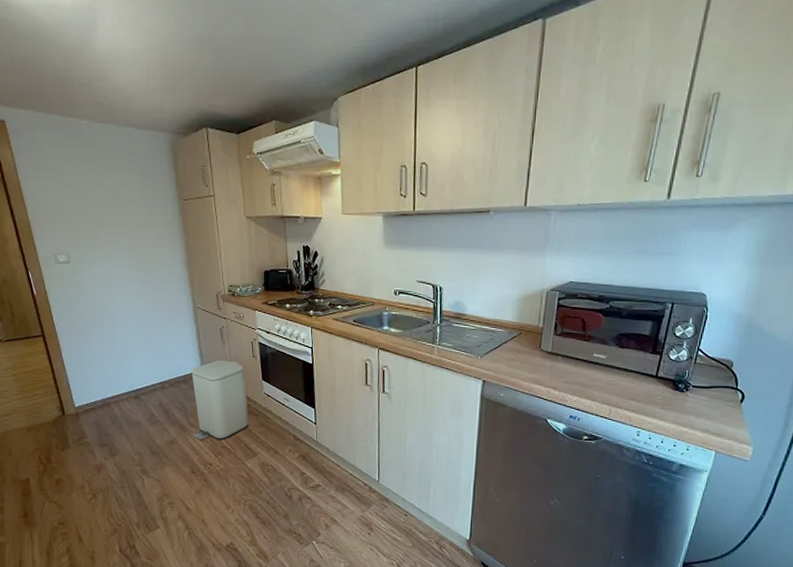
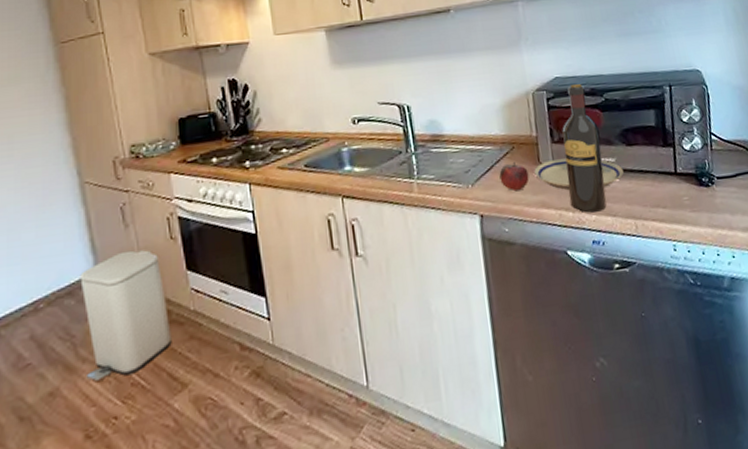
fruit: none [504,345,529,368] -> present [499,162,529,192]
plate: none [534,348,610,377] -> present [534,157,624,191]
wine bottle: none [558,289,598,395] -> present [562,83,607,213]

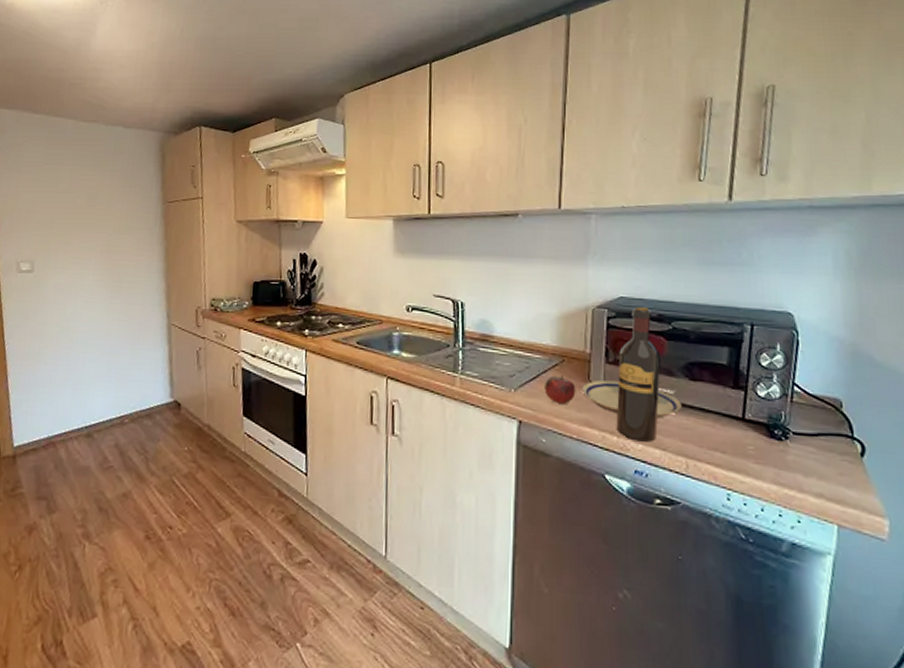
pedal bin: present [80,250,172,382] -> none [153,389,224,495]

